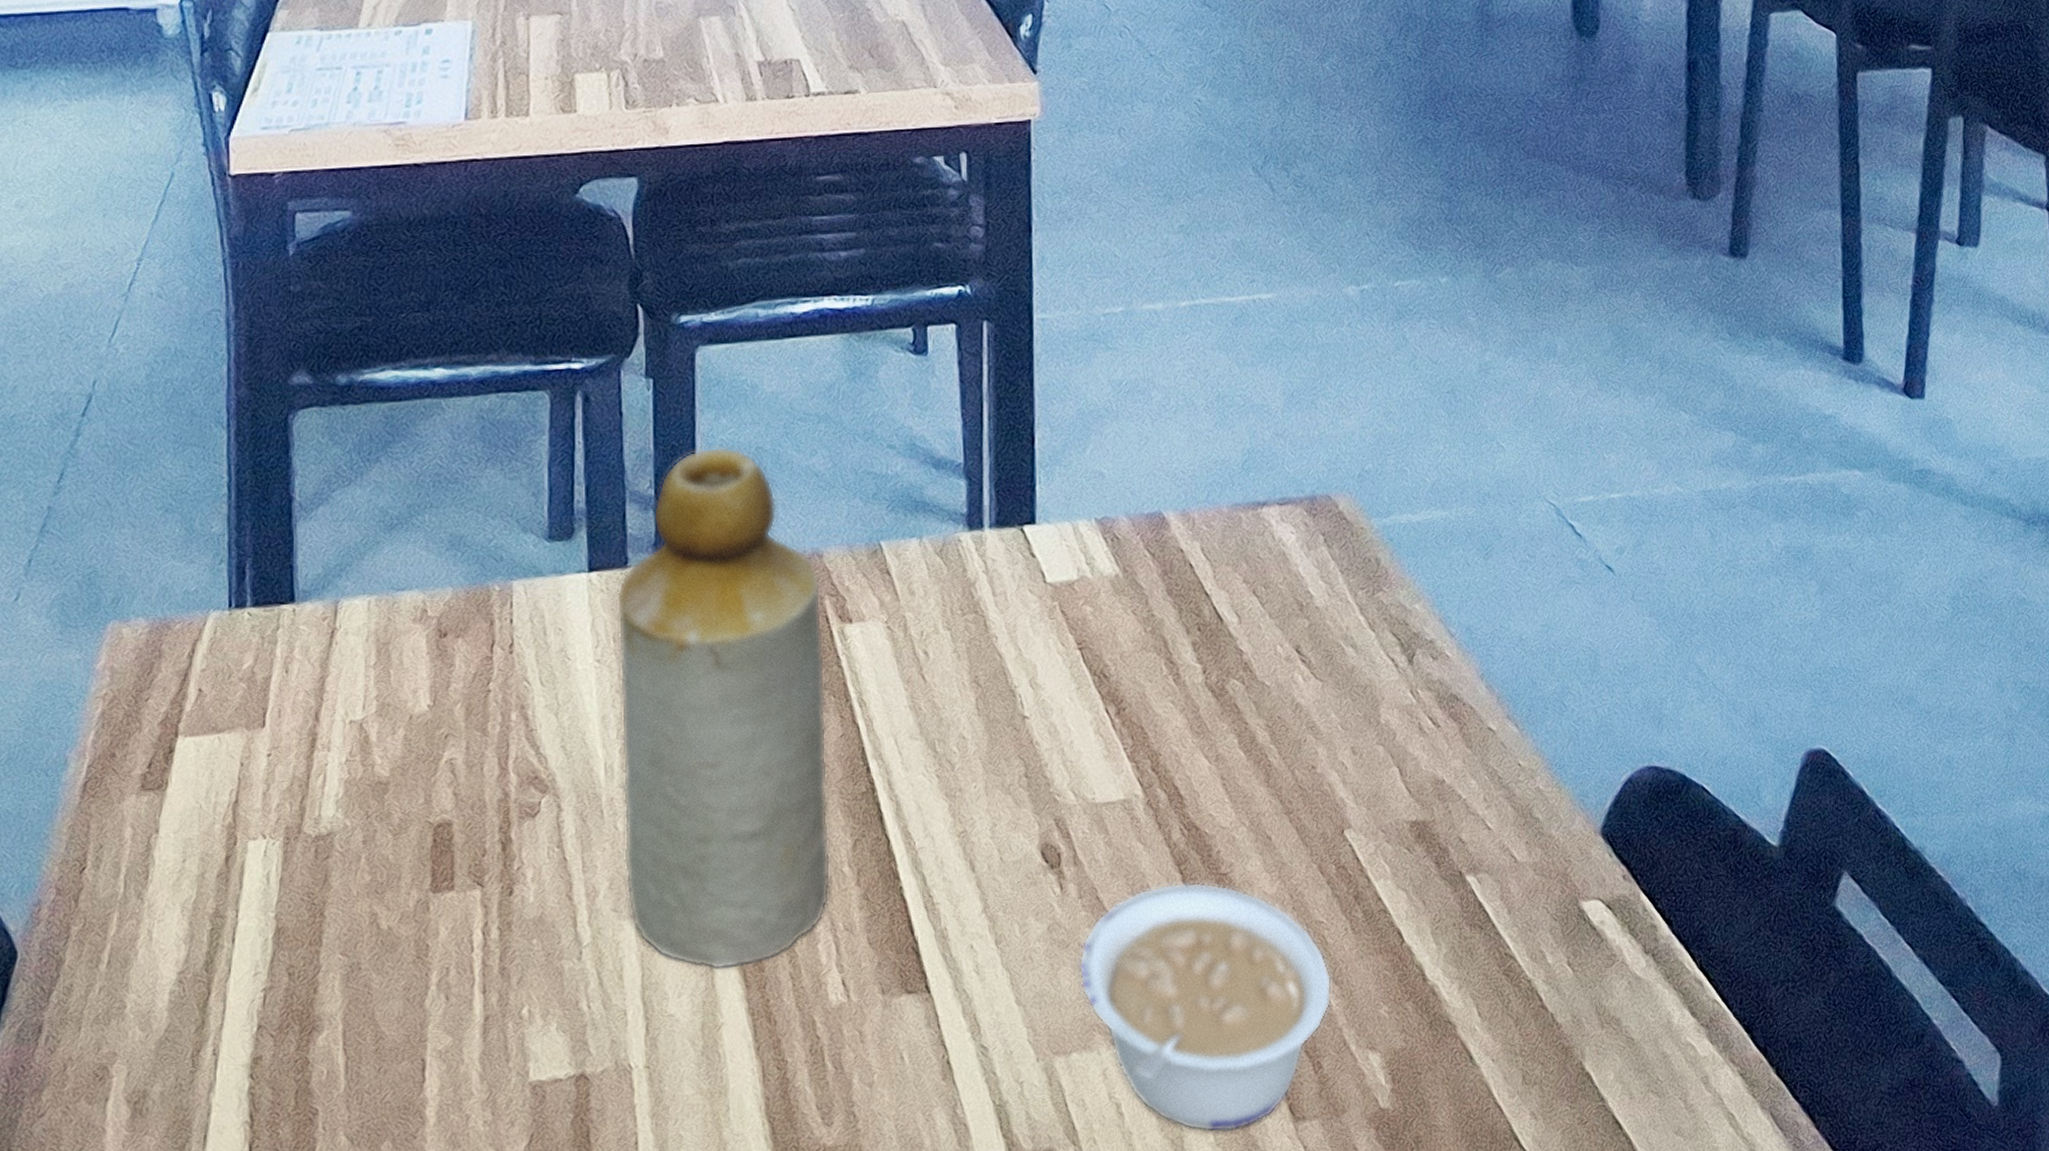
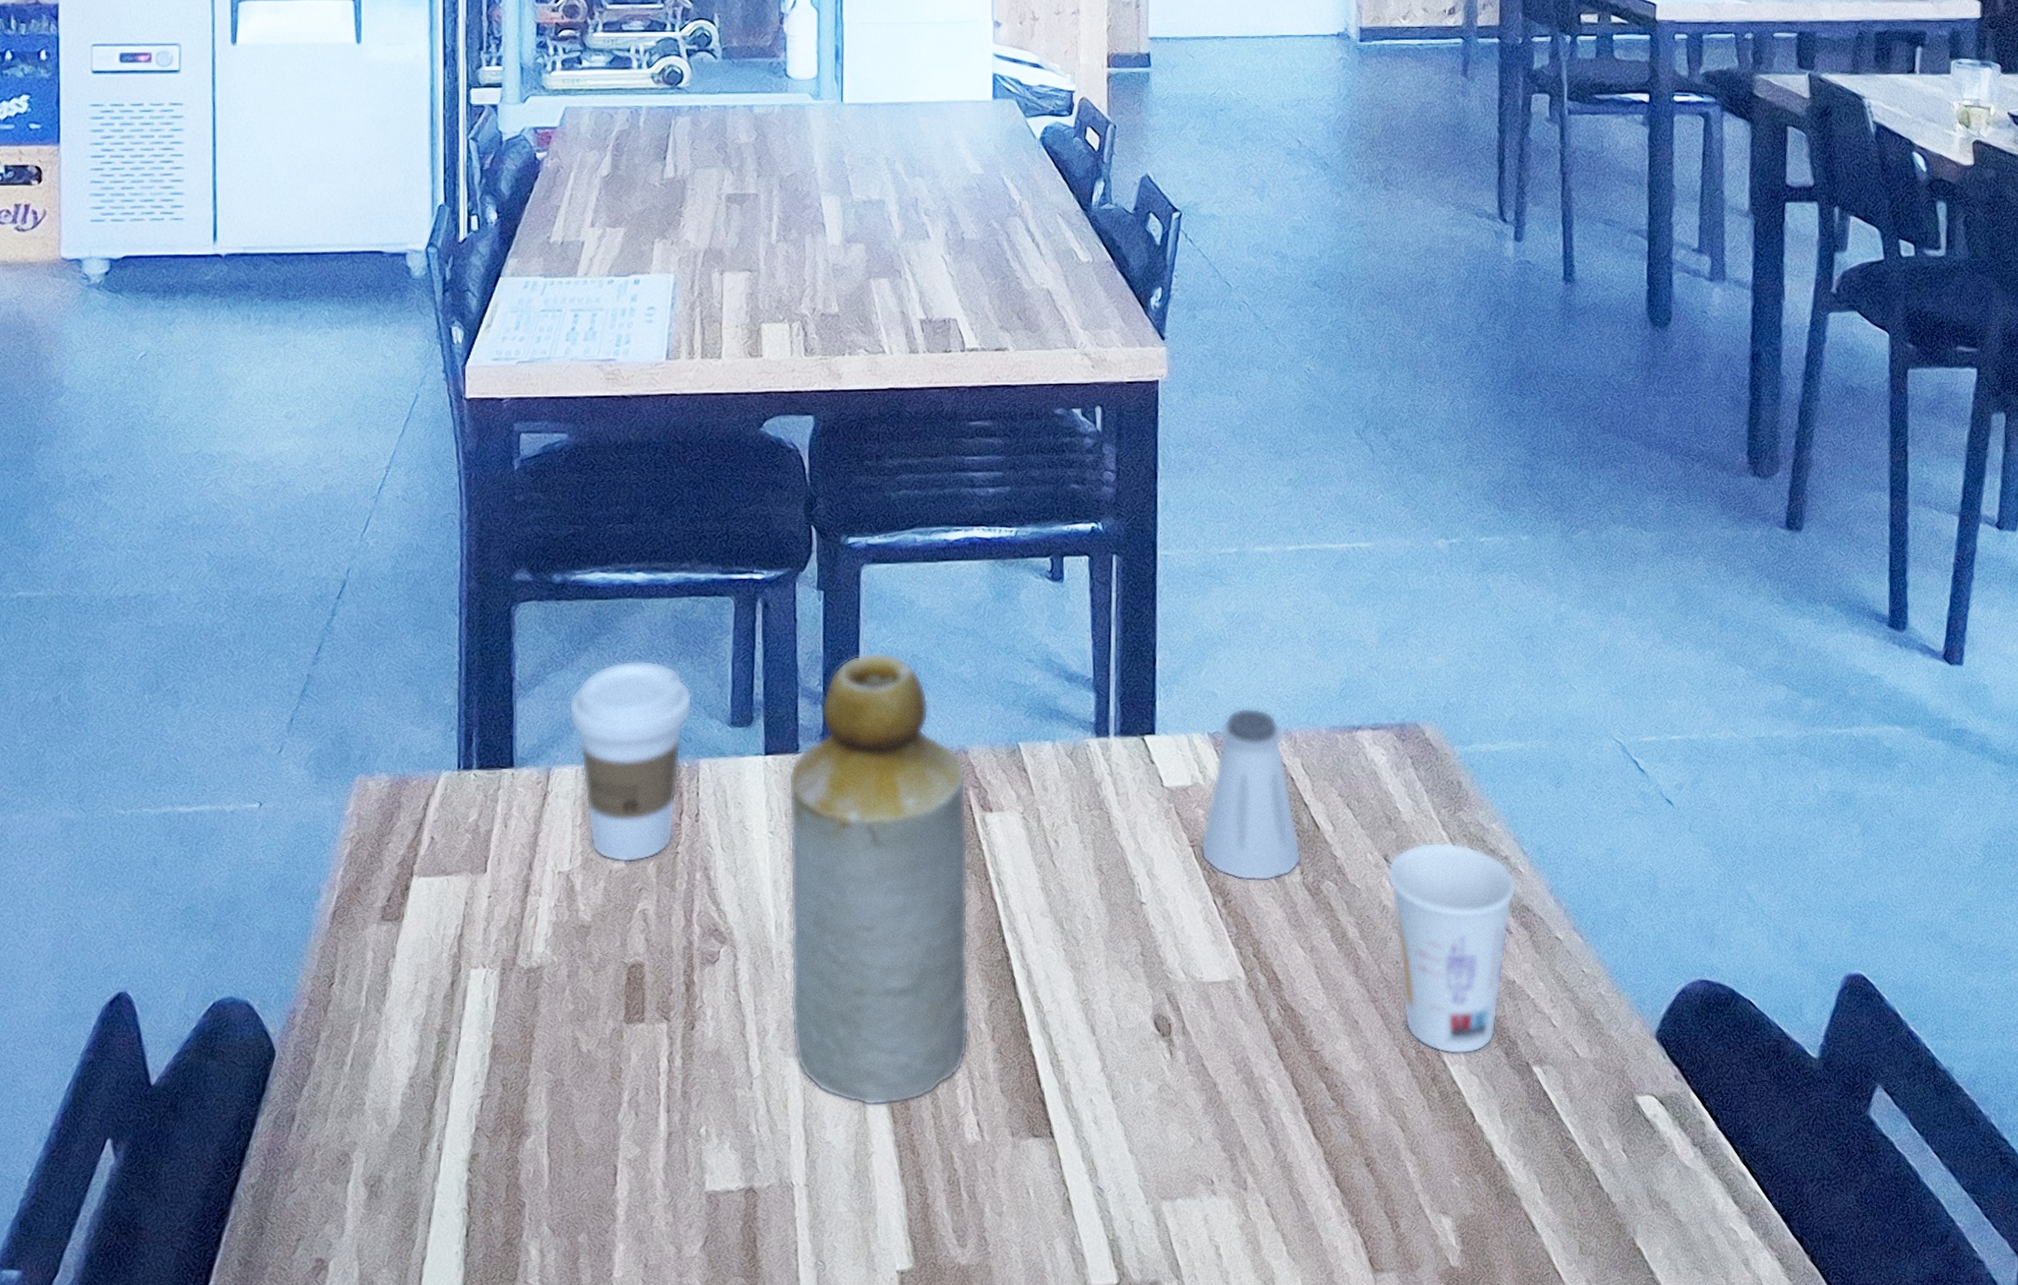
coffee cup: none [358,469,503,706] -> present [568,660,693,863]
legume: present [1077,881,1332,1133] -> none [1184,1056,1410,1278]
saltshaker: none [1089,487,1205,685] -> present [1200,707,1303,882]
cup: none [1299,627,1444,868] -> present [1387,842,1517,1055]

